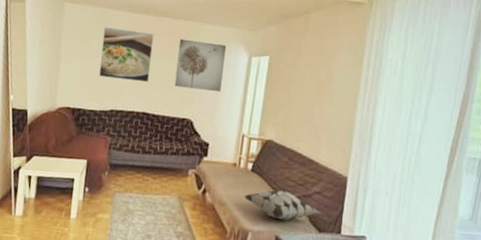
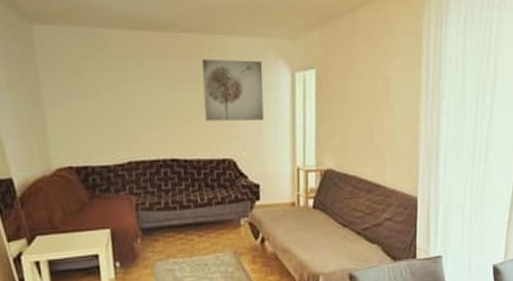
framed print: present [99,27,154,83] -> none [96,53,171,121]
decorative pillow: present [244,189,321,221] -> none [308,222,394,256]

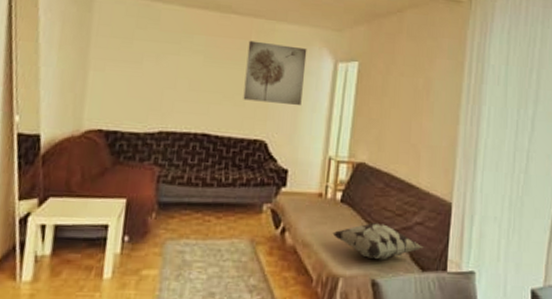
decorative pillow: none [308,222,394,256] -> present [332,222,424,260]

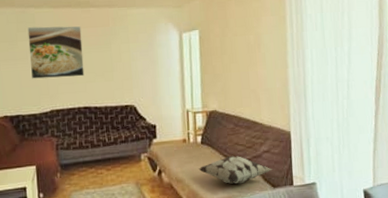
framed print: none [143,25,216,96] -> present [27,26,85,79]
wall art: present [243,40,307,106] -> none [108,26,158,76]

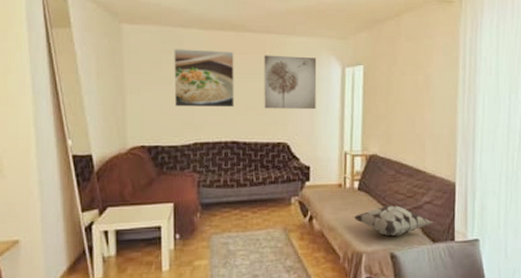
wall art: none [108,26,158,76] -> present [264,55,317,110]

